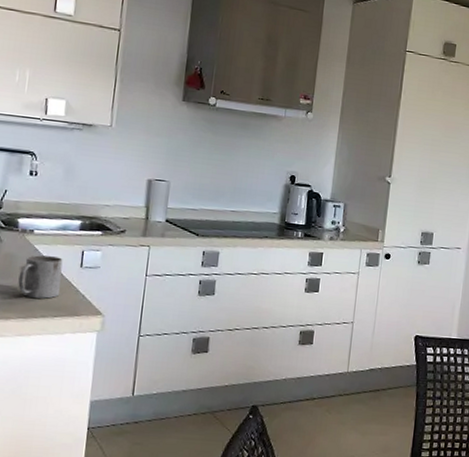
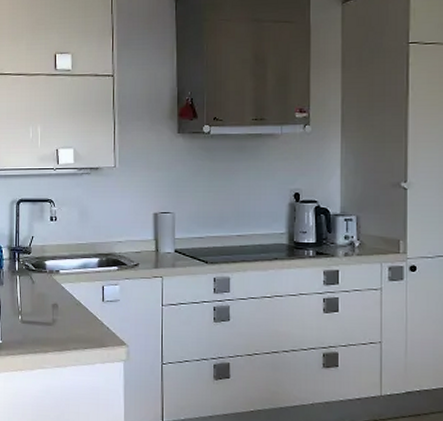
mug: present [18,255,63,299] -> none [51,293,88,332]

